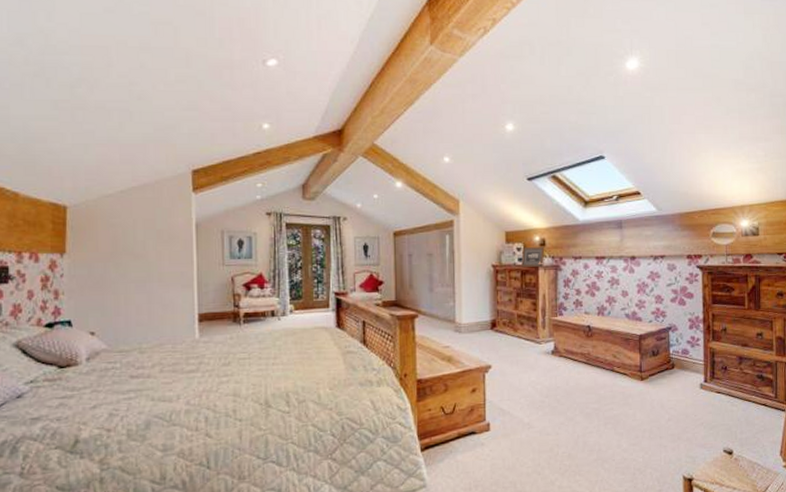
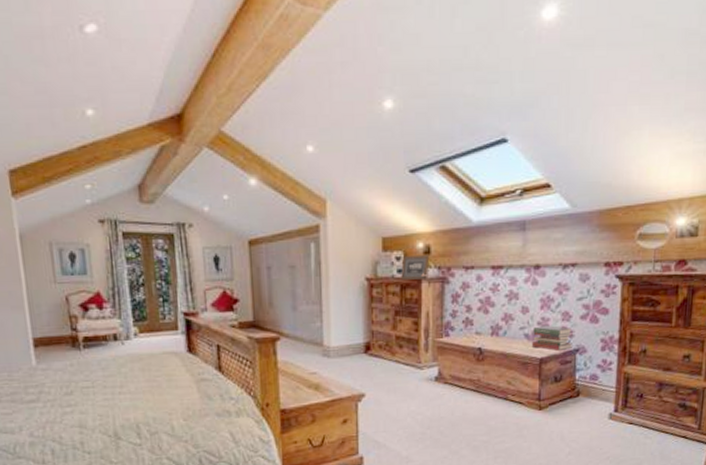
books: none [632,307,665,329] -> present [531,325,572,351]

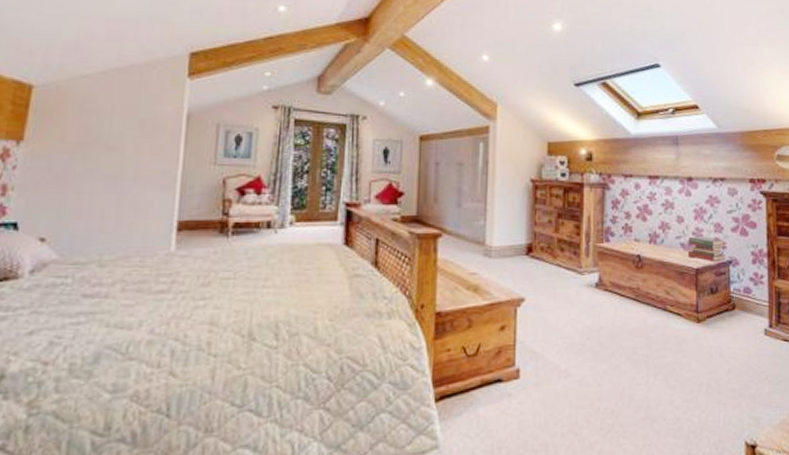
picture frame: present [401,255,430,281] -> none [564,161,592,185]

